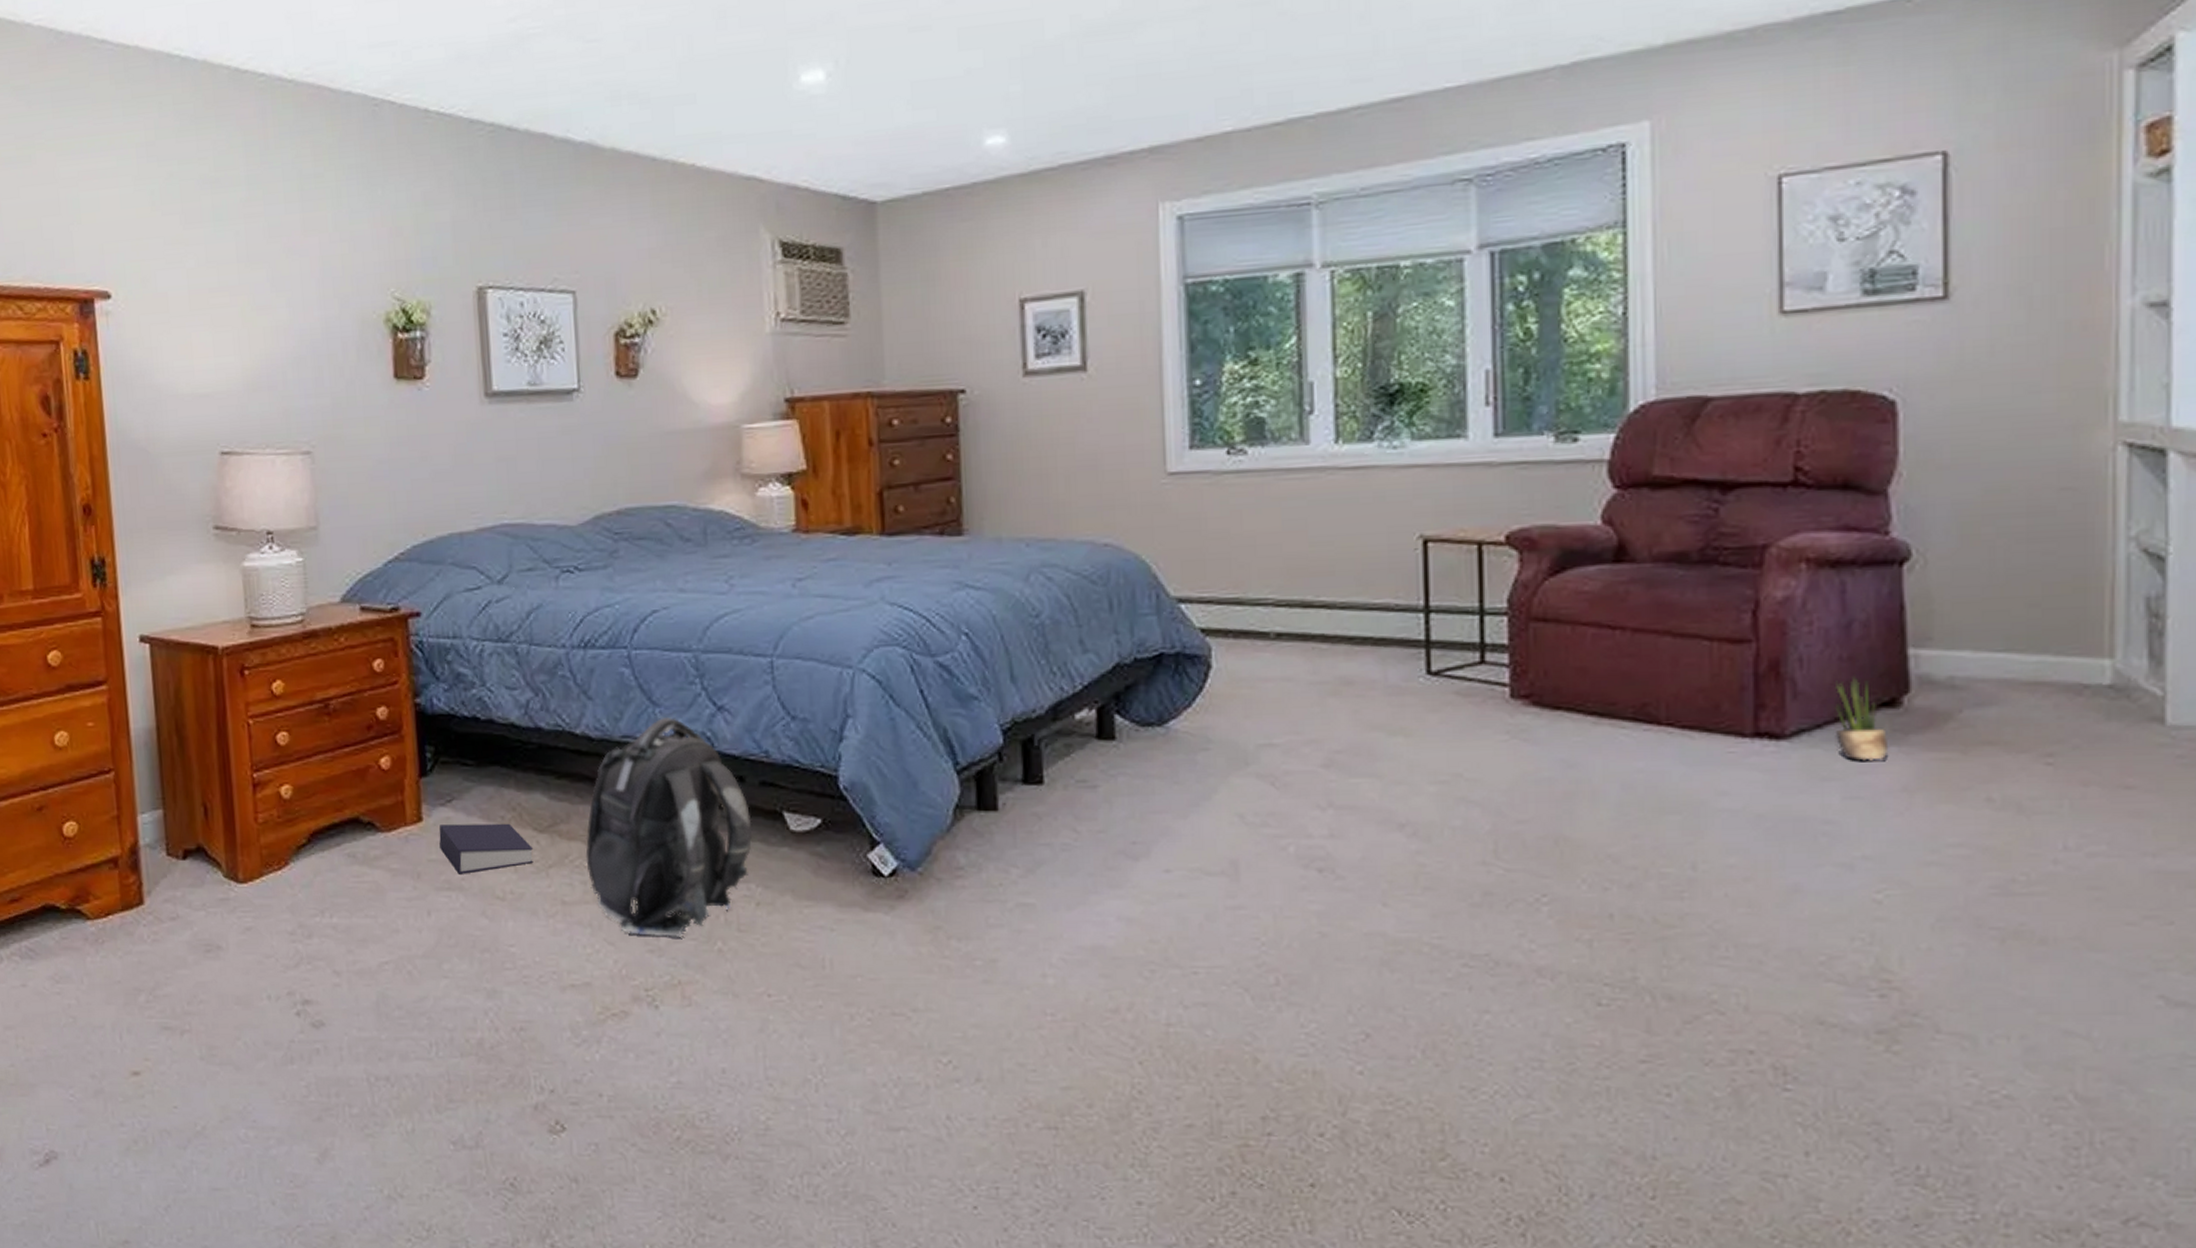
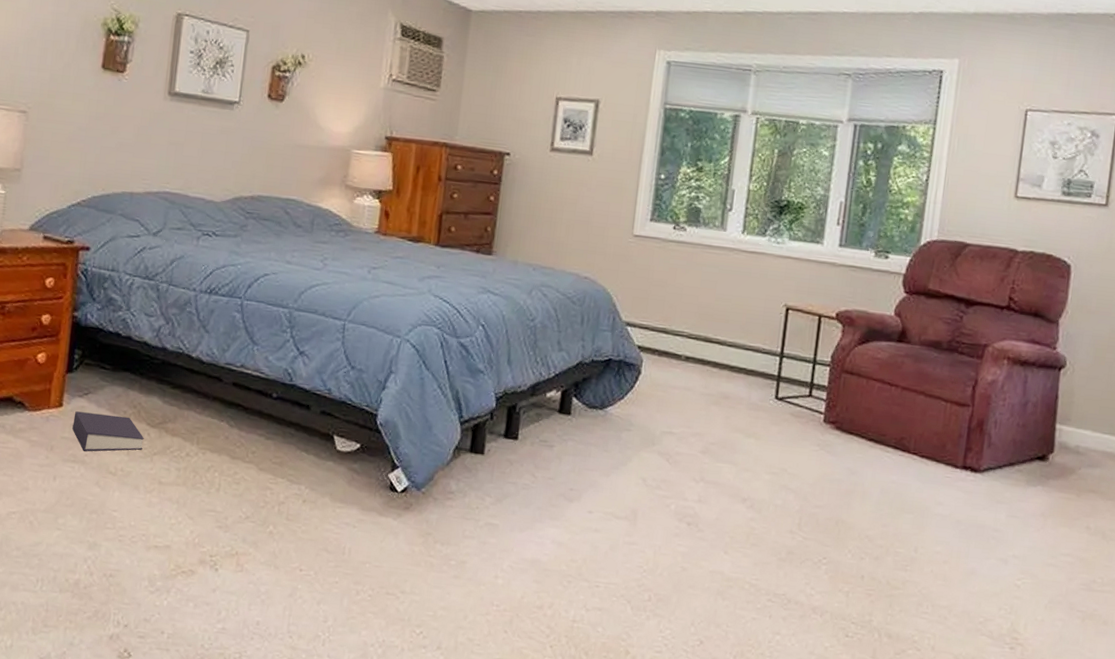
backpack: present [585,718,752,937] -> none [182,354,311,519]
potted plant: present [1834,675,1889,761] -> none [1008,437,1038,494]

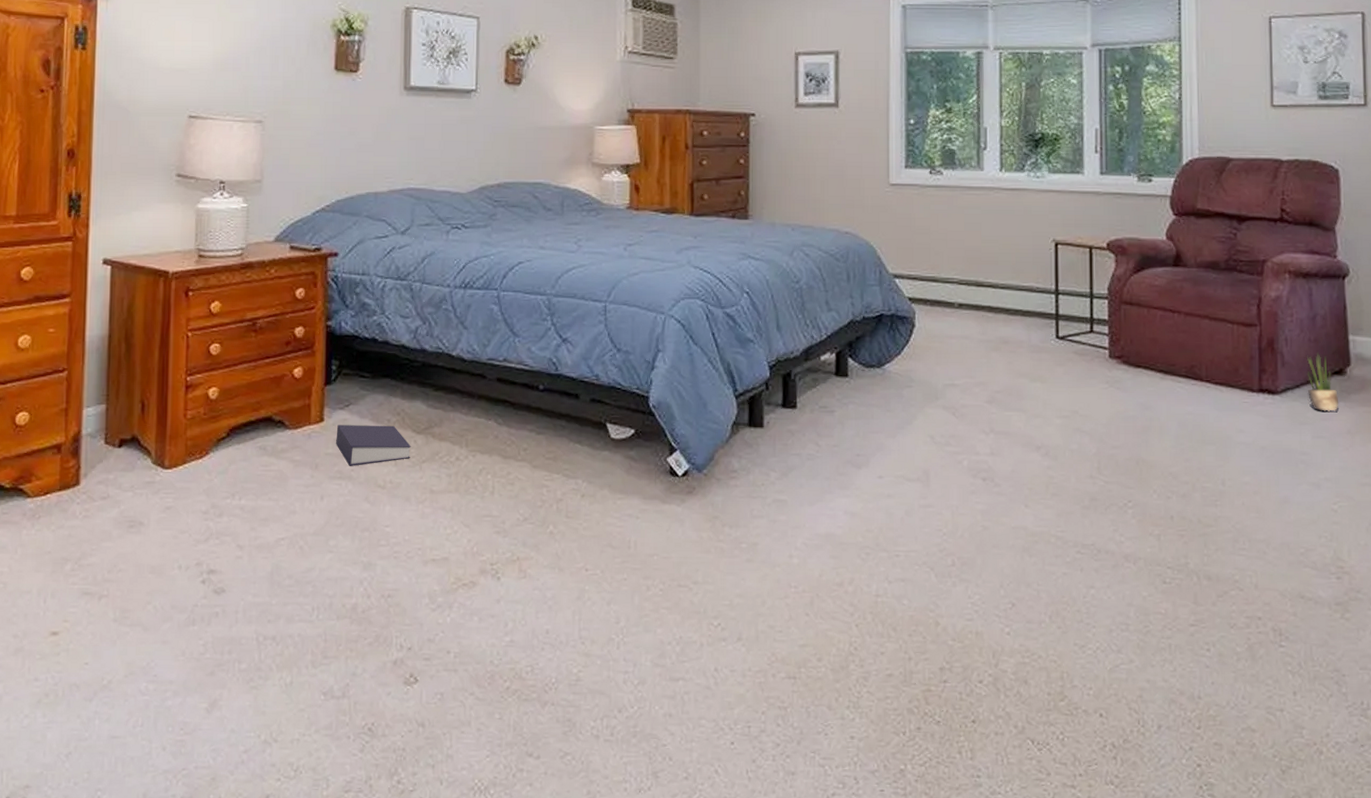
potted plant: none [1008,437,1038,494] -> present [1307,352,1339,411]

